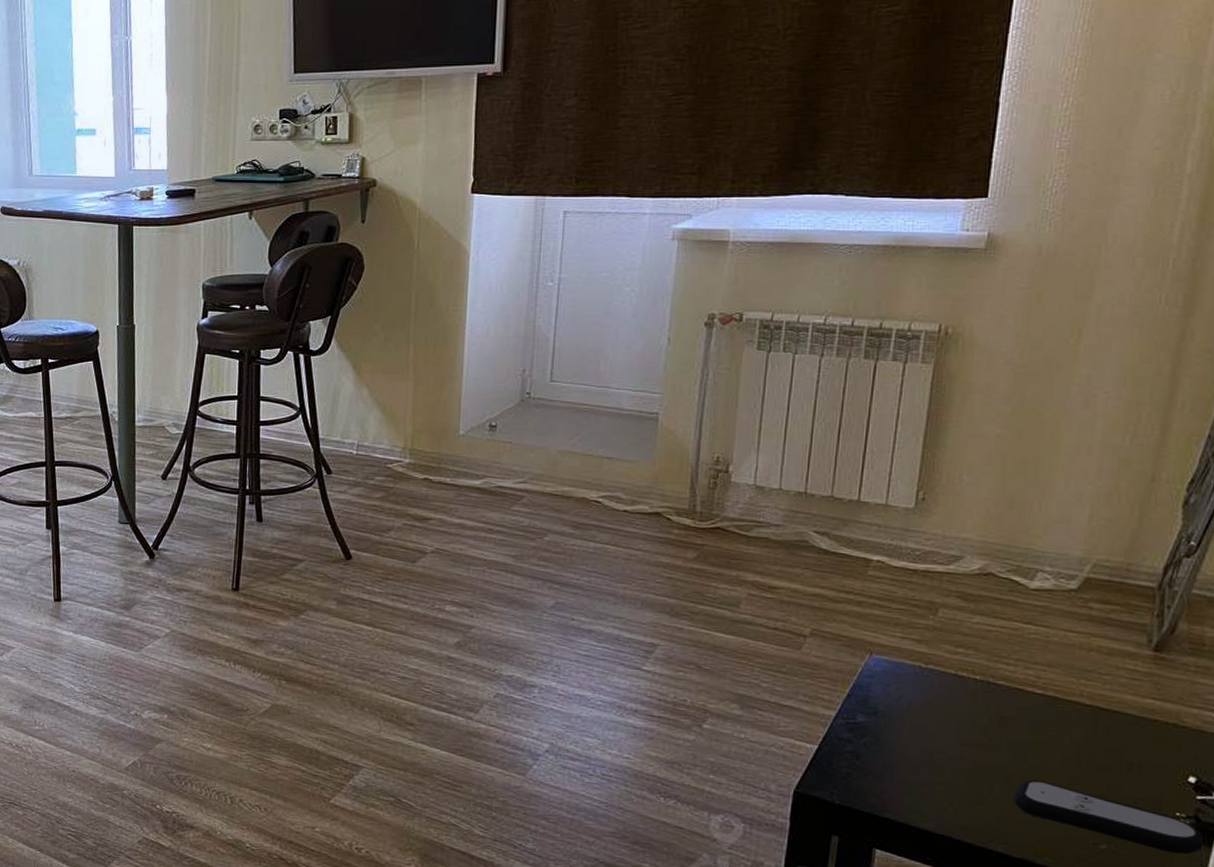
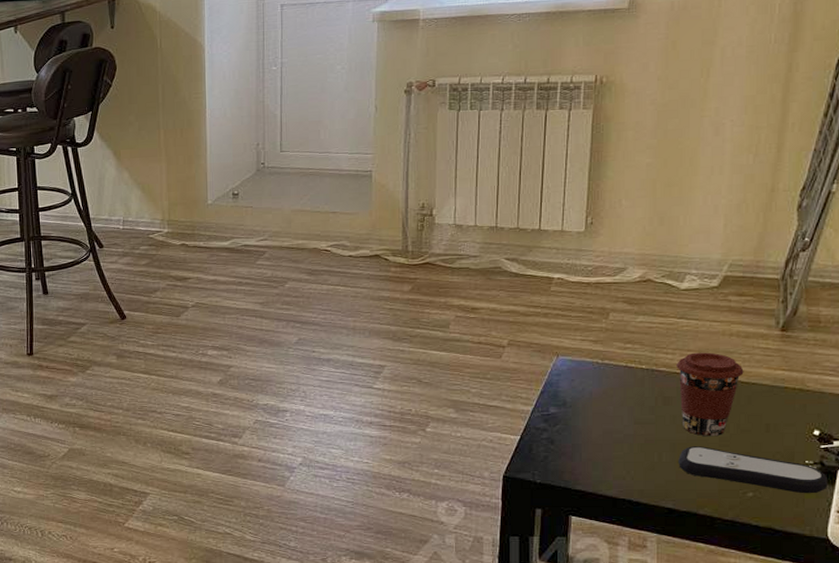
coffee cup: none [1019,666,1104,771] -> present [677,352,744,437]

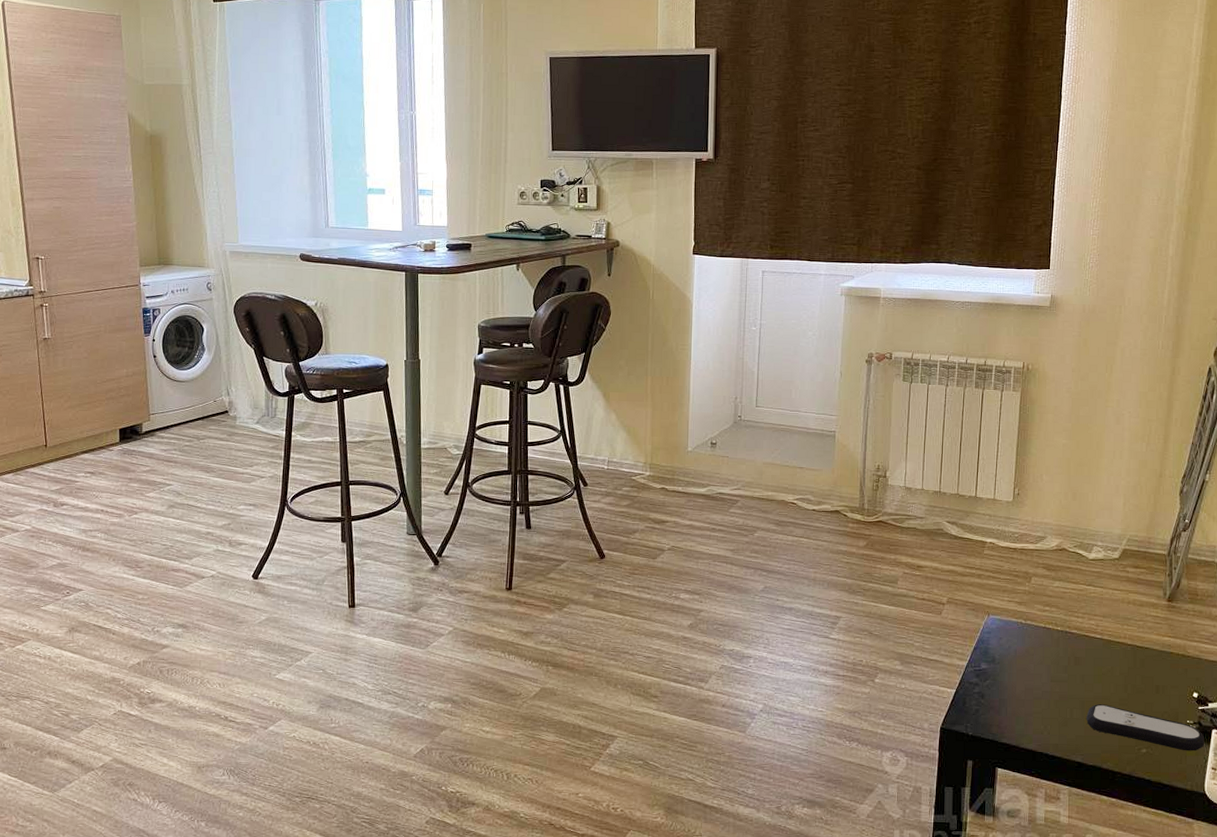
coffee cup: present [677,352,744,437] -> none [1085,617,1139,696]

